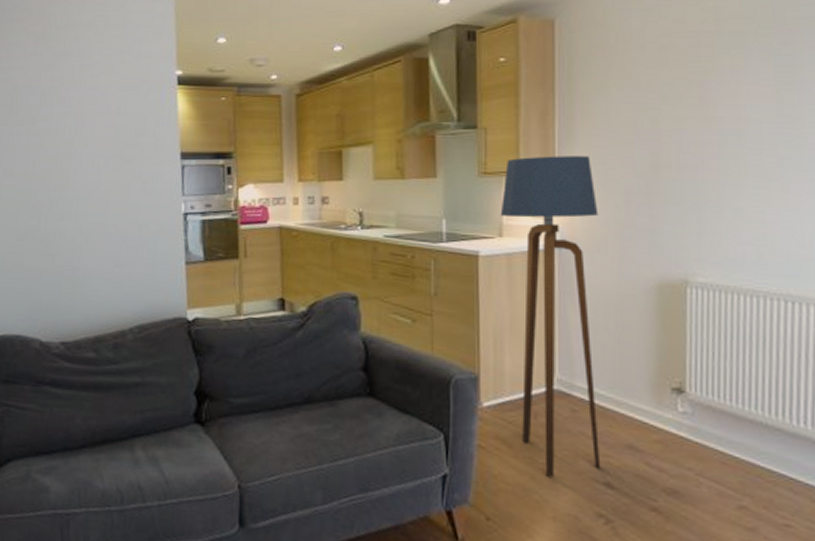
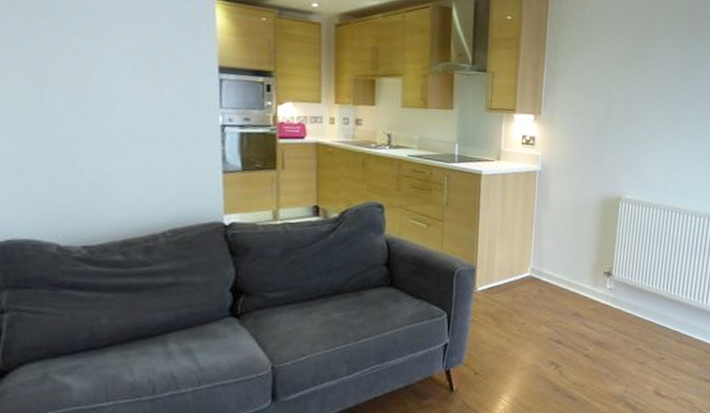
floor lamp: present [500,156,601,477] -> none [499,99,568,339]

